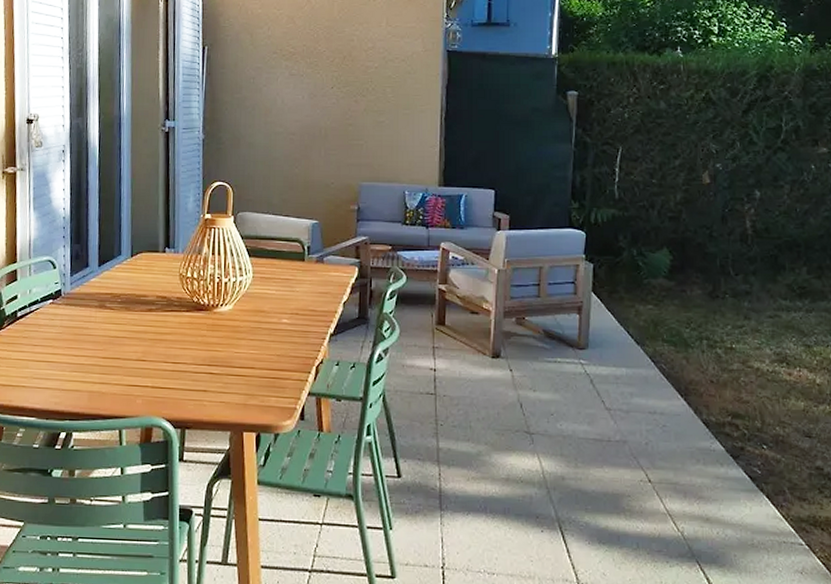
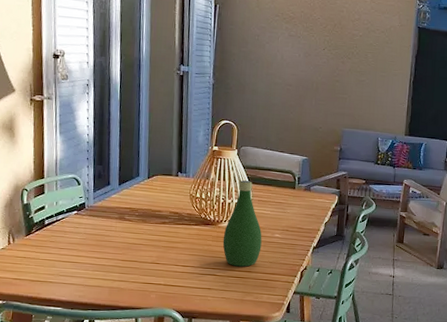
bottle: none [219,254,267,362] -> present [222,180,262,267]

